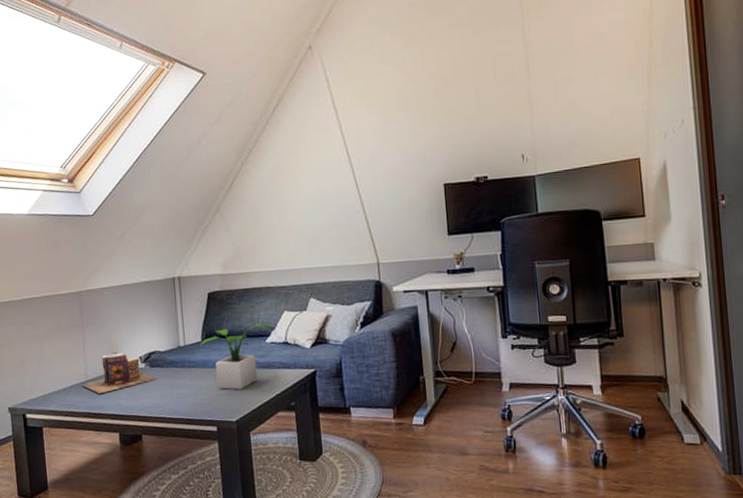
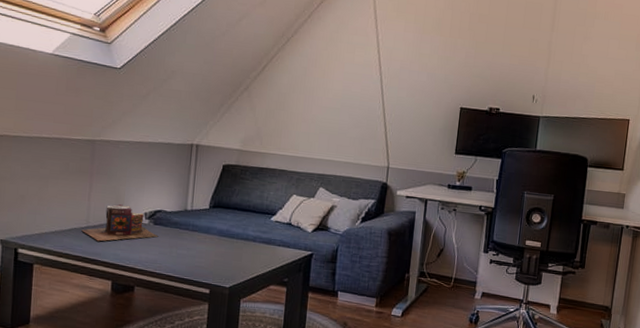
potted plant: present [200,323,275,390] -> none [207,201,282,260]

